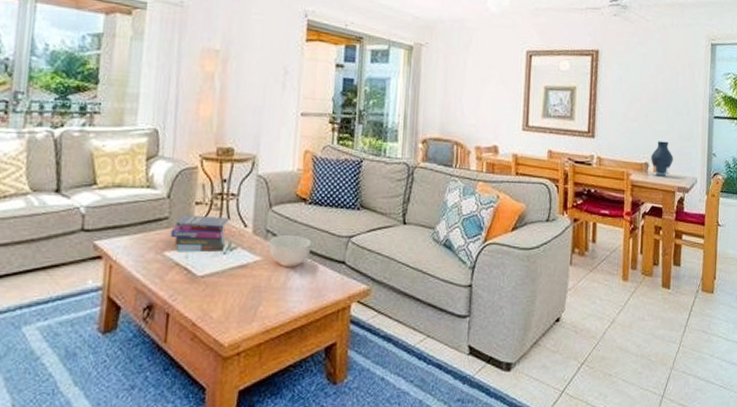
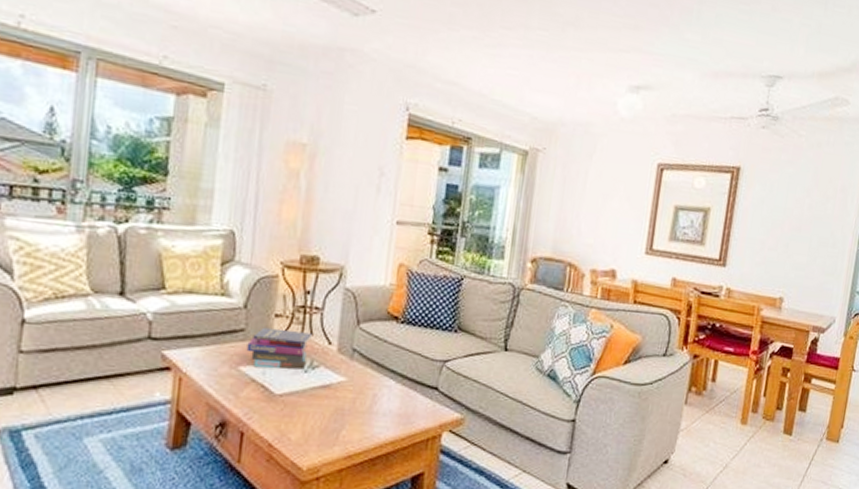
bowl: present [268,234,312,268] -> none [354,354,403,391]
vase: present [651,141,673,177] -> none [786,274,812,314]

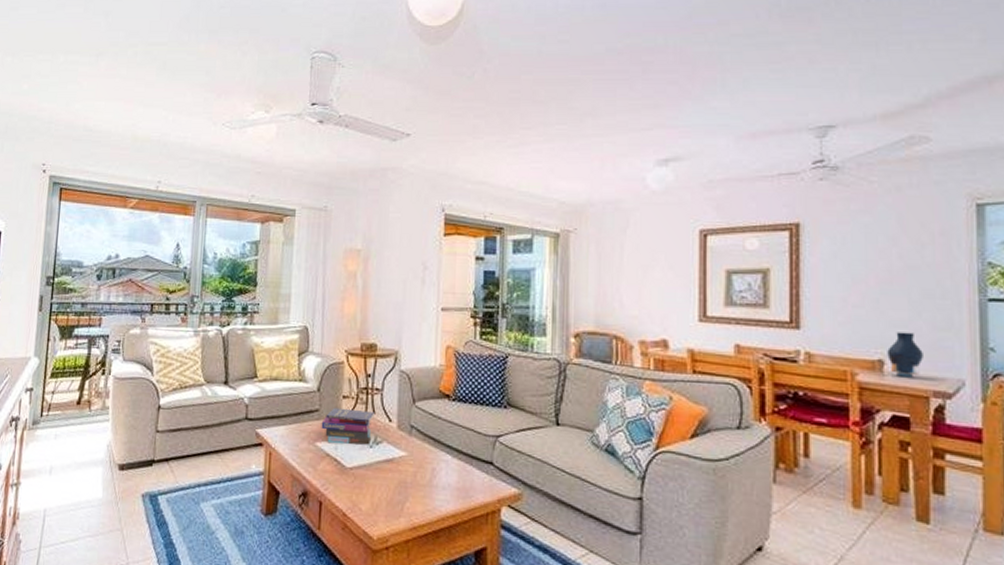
vase: none [786,274,812,314] -> present [887,332,923,378]

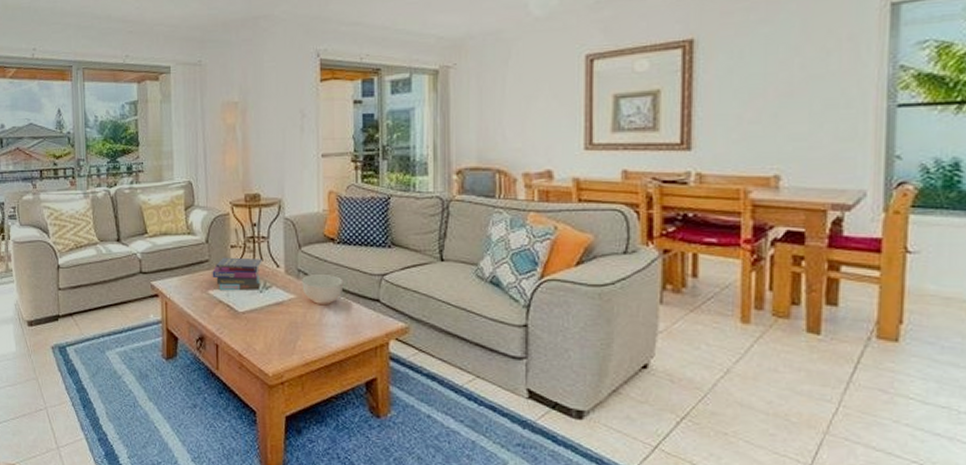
bowl: none [413,430,457,466] -> present [300,273,344,306]
vase: present [887,332,923,378] -> none [784,145,823,192]

